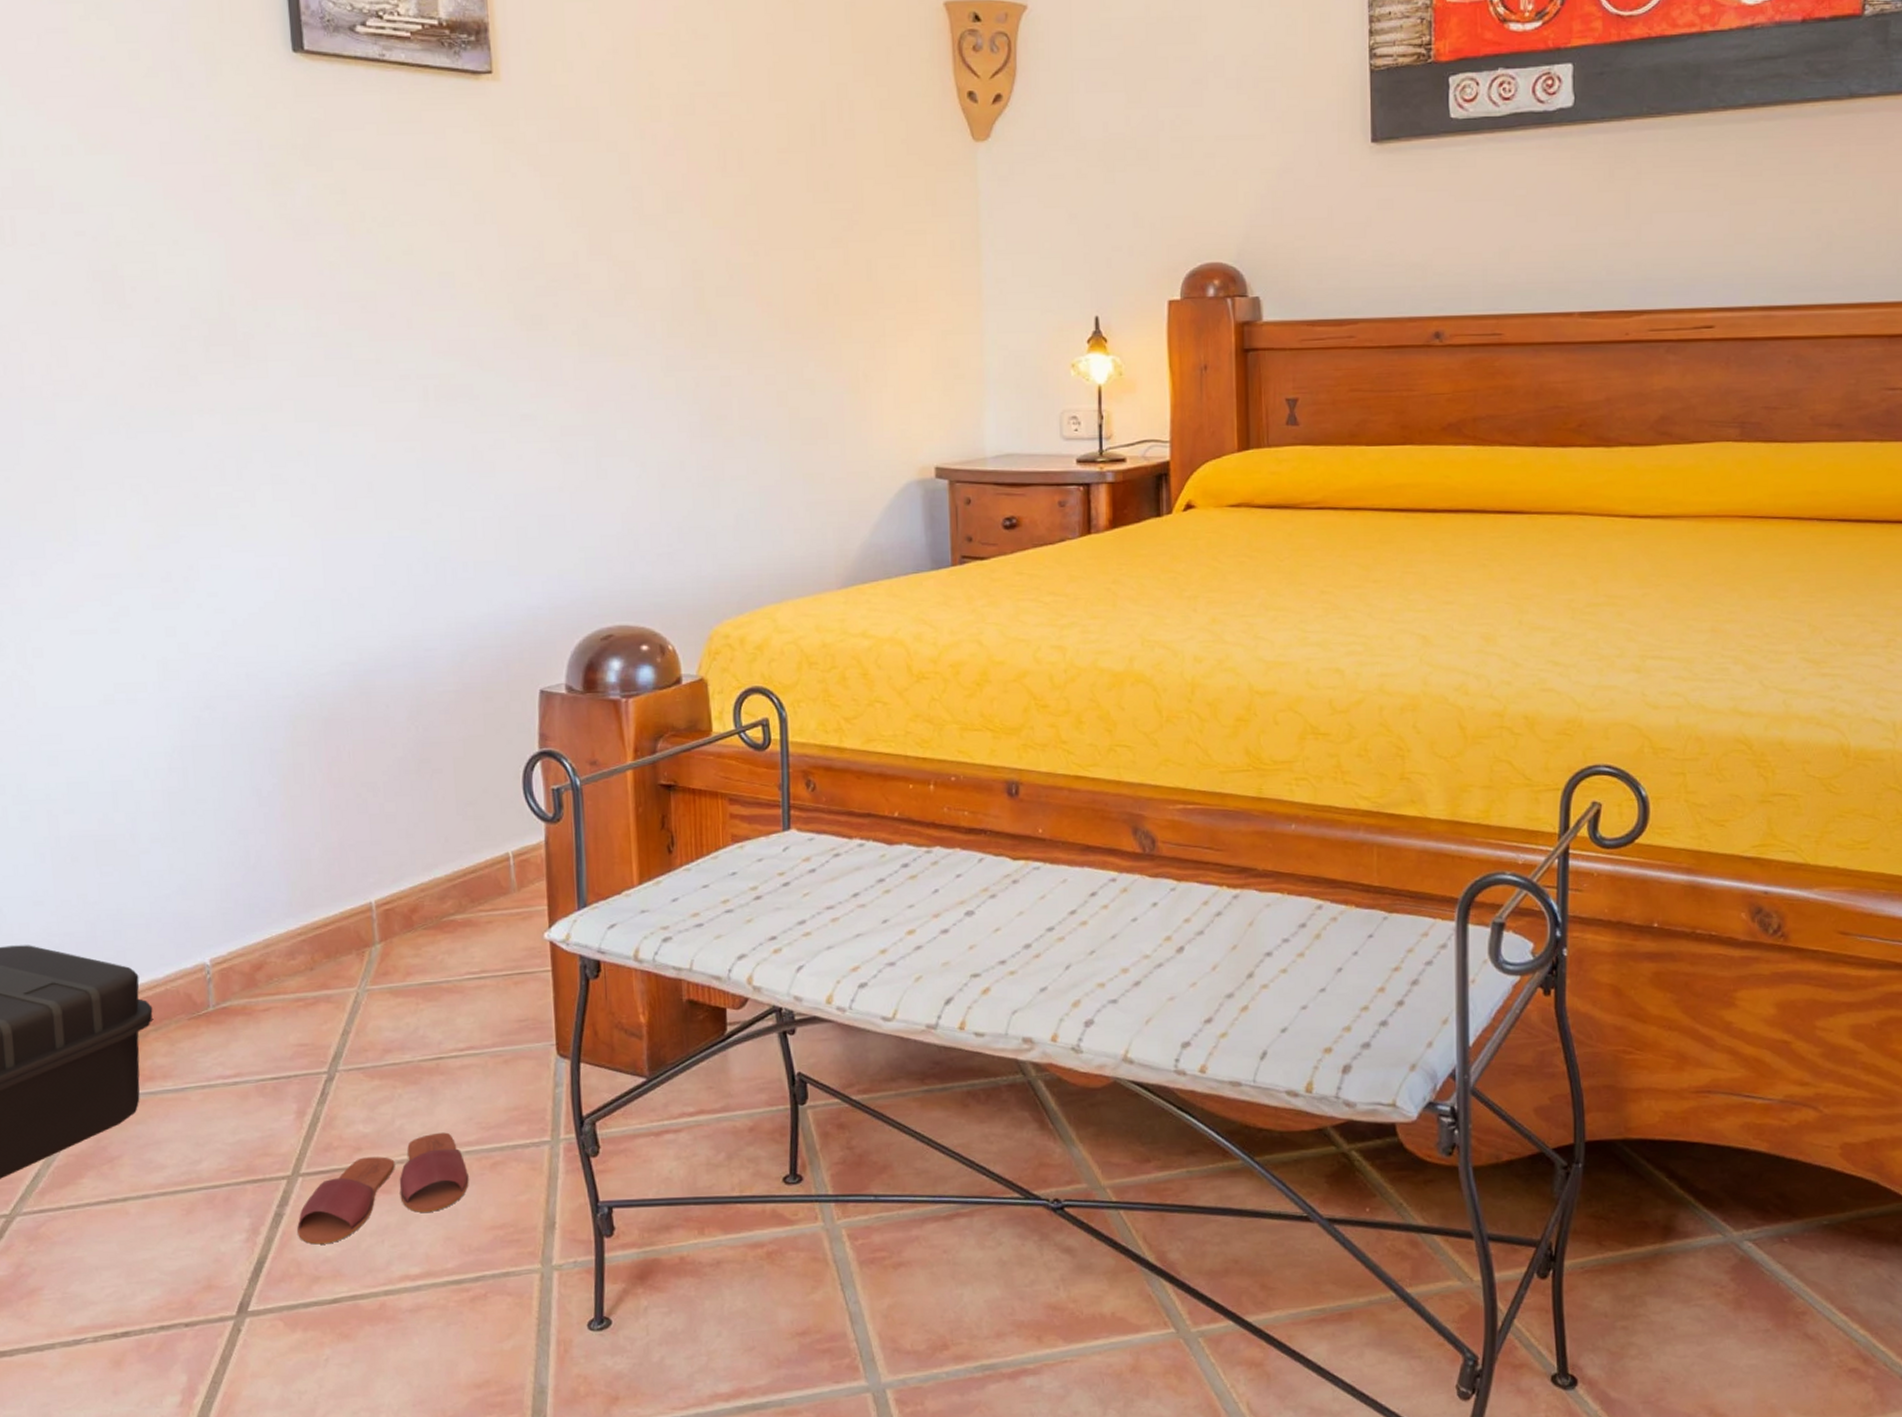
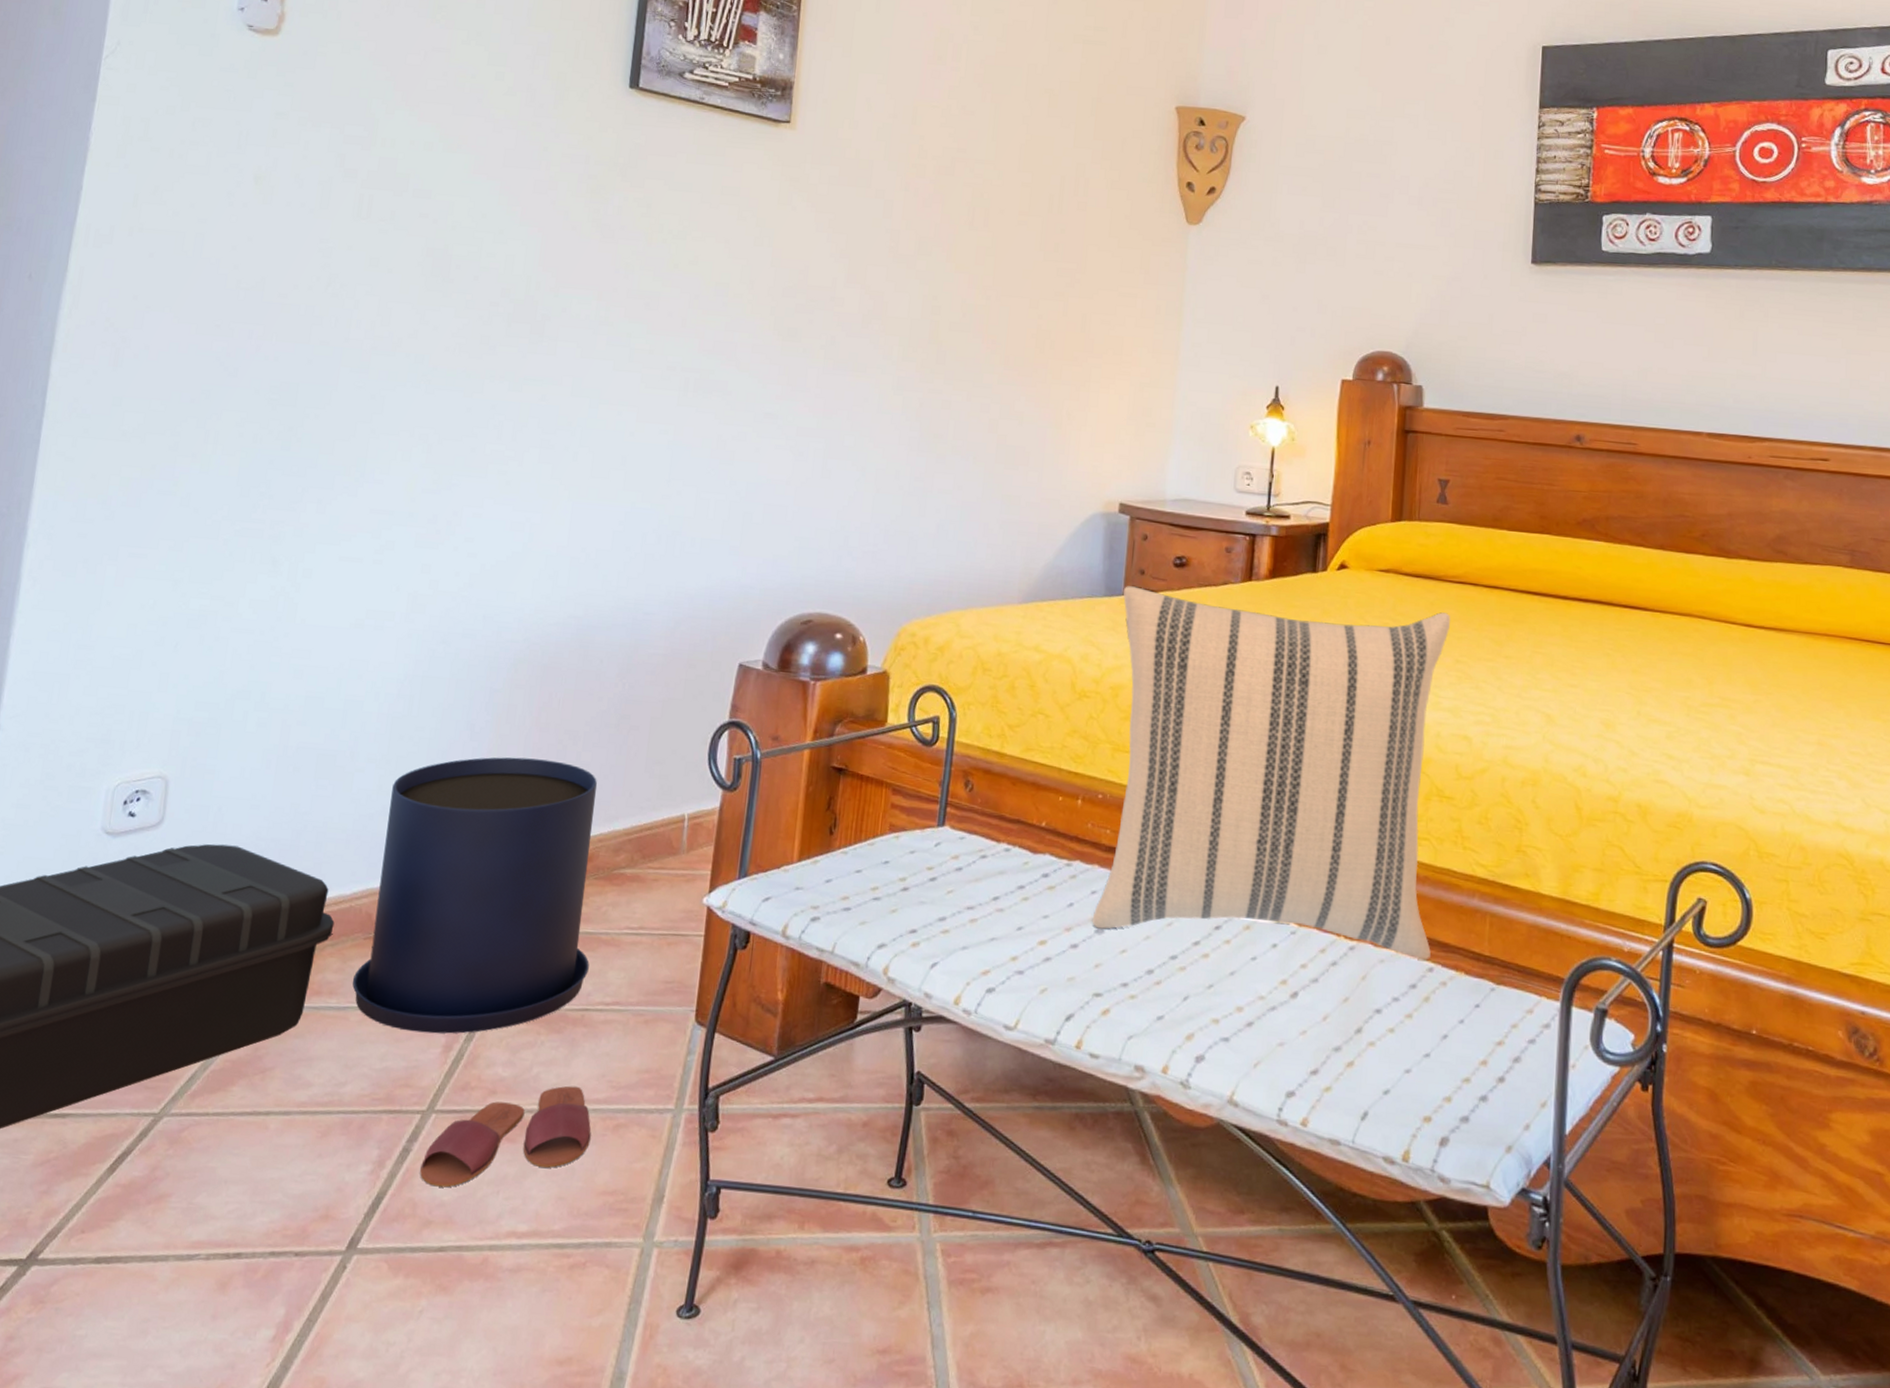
planter: none [184,815,435,1103] -> present [352,757,597,1034]
pillow: none [951,542,1318,912] -> present [1092,586,1451,960]

